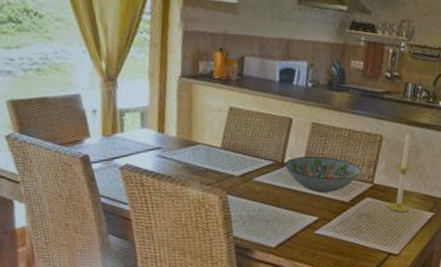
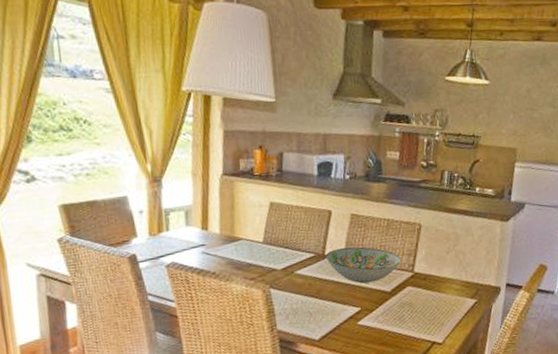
candle: present [388,132,414,212] -> none [429,219,454,300]

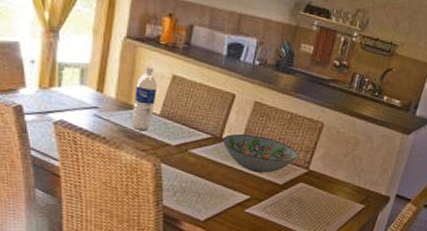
water bottle: none [236,198,258,260] -> present [131,66,157,130]

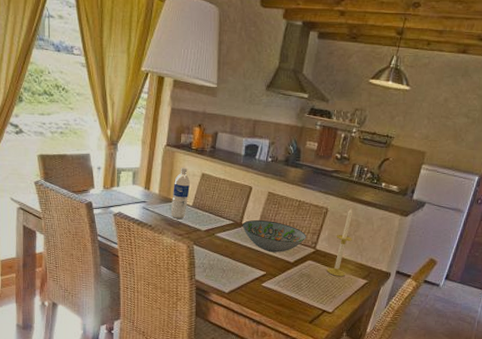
candle: none [320,122,352,201] -> present [327,207,353,276]

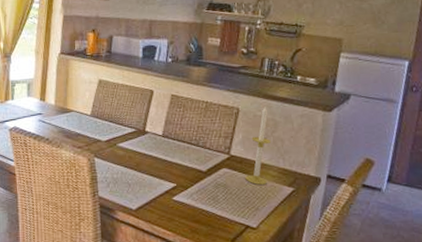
water bottle: present [170,167,190,219] -> none [68,75,87,130]
decorative bowl: present [242,220,306,252] -> none [145,126,218,161]

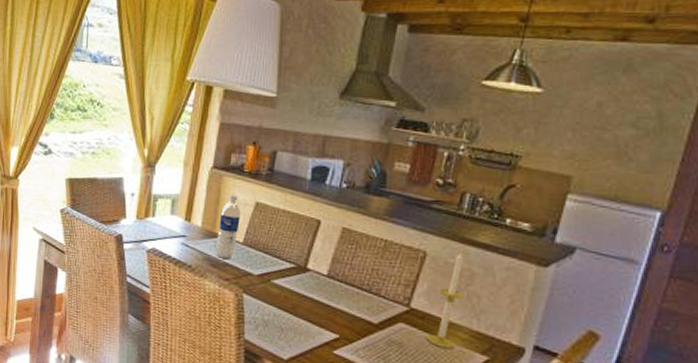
water bottle: none [68,75,87,130] -> present [215,195,240,259]

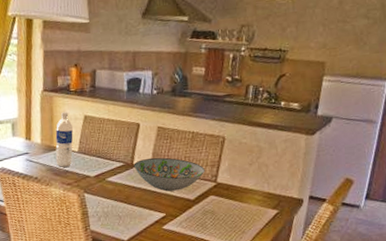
decorative bowl: none [307,264,396,309] -> present [133,157,205,192]
candle: present [426,251,465,348] -> none [232,132,257,209]

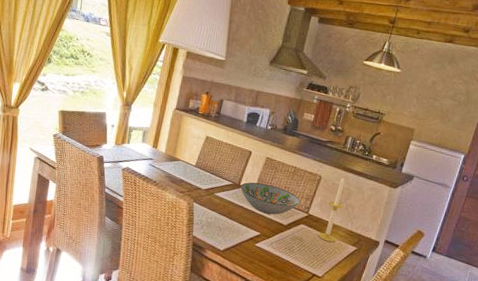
water bottle: present [55,112,73,167] -> none [174,130,195,177]
candle: none [232,132,257,209] -> present [318,176,345,242]

